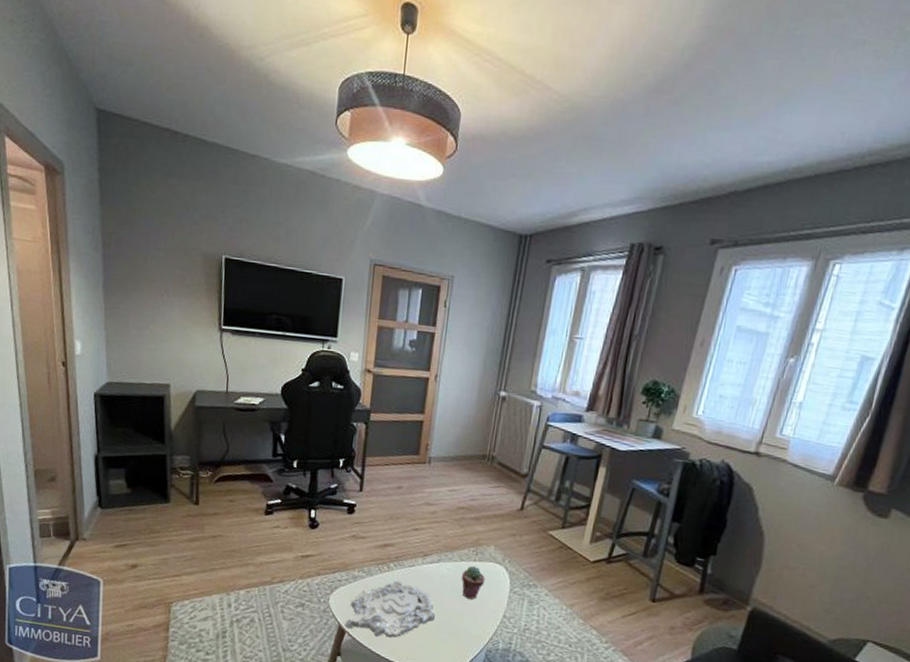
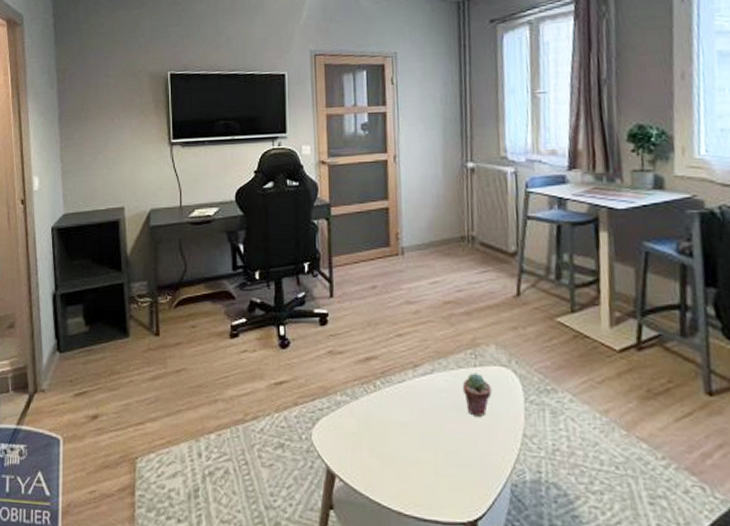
decorative tray: present [345,579,435,638] -> none [334,401,439,478]

